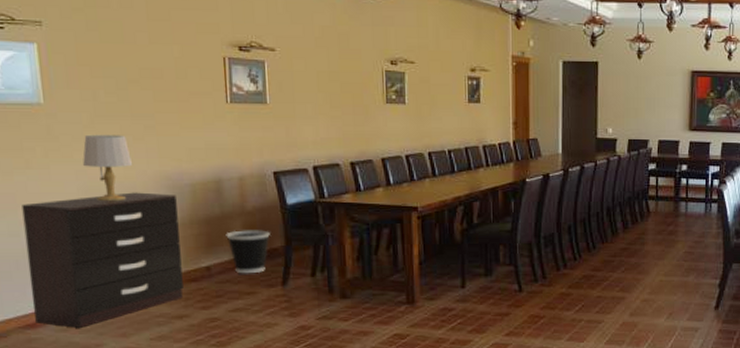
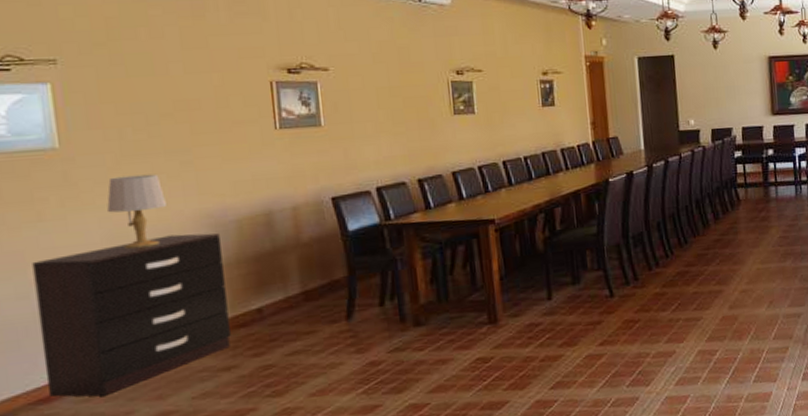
wastebasket: present [226,230,270,274] -> none [279,261,331,312]

